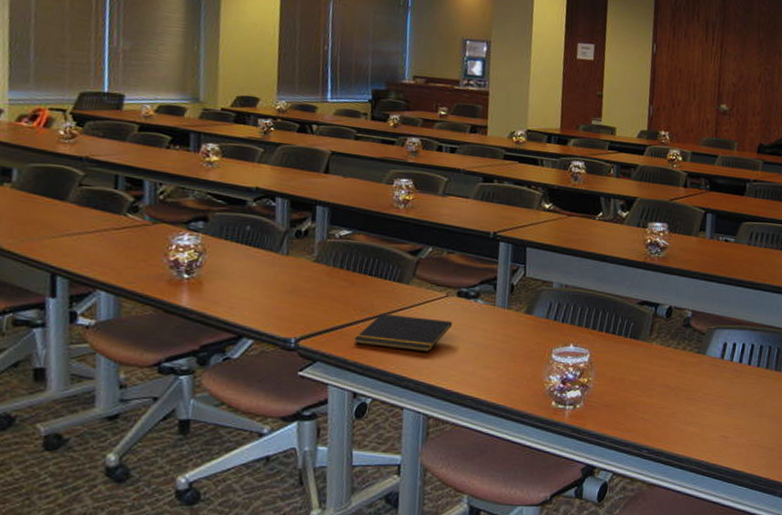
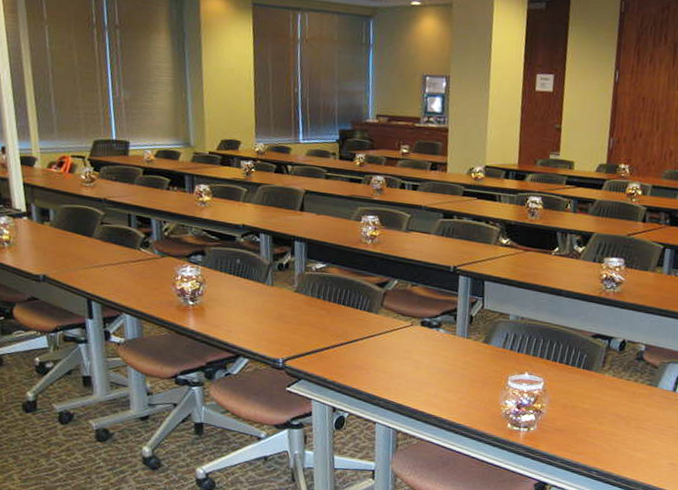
notepad: present [354,313,453,352] -> none [332,339,417,375]

